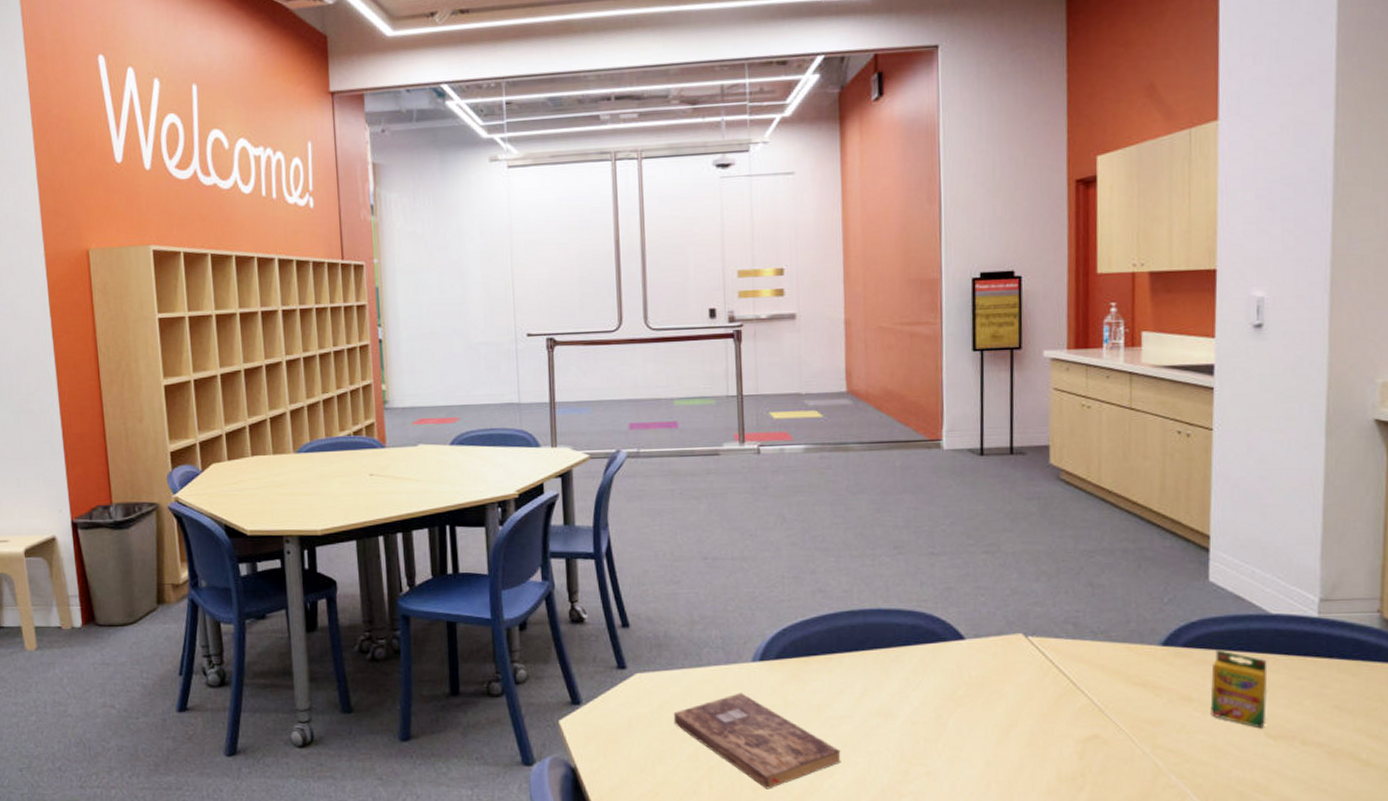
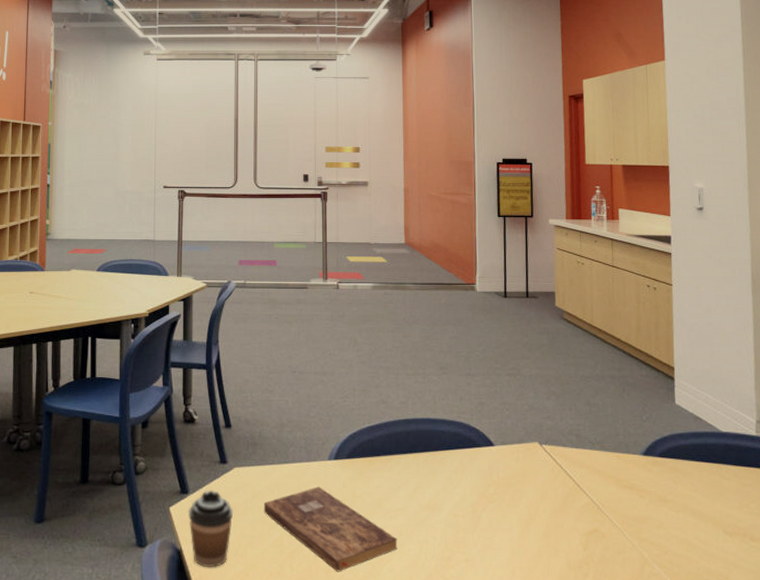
coffee cup: none [581,700,636,787] -> present [187,490,233,568]
crayon box: present [1210,650,1268,729] -> none [680,460,724,526]

